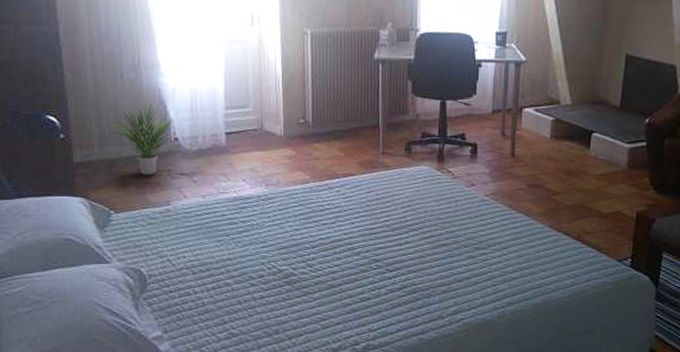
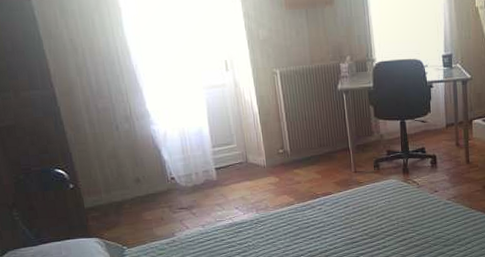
potted plant: present [111,102,174,175] -> none [113,148,169,213]

